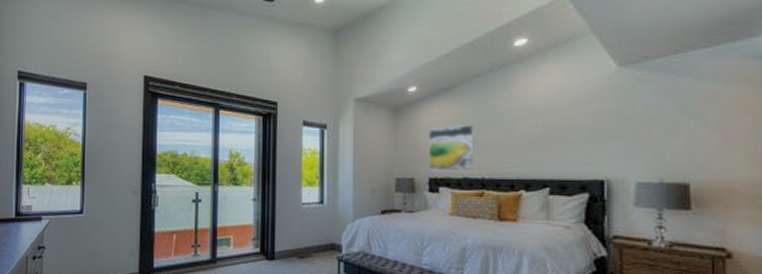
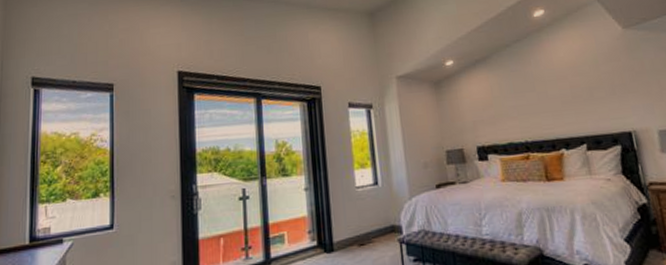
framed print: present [428,125,475,172] -> none [470,92,518,140]

